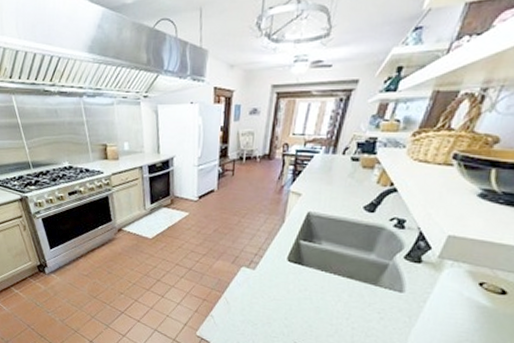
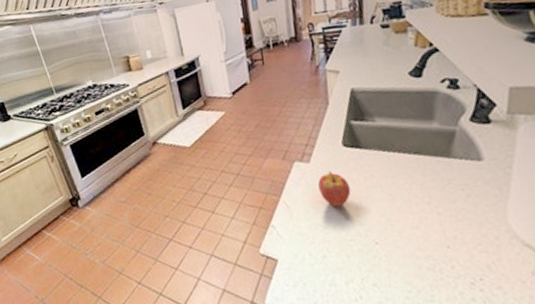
fruit: none [258,280,285,310] -> present [318,171,351,207]

